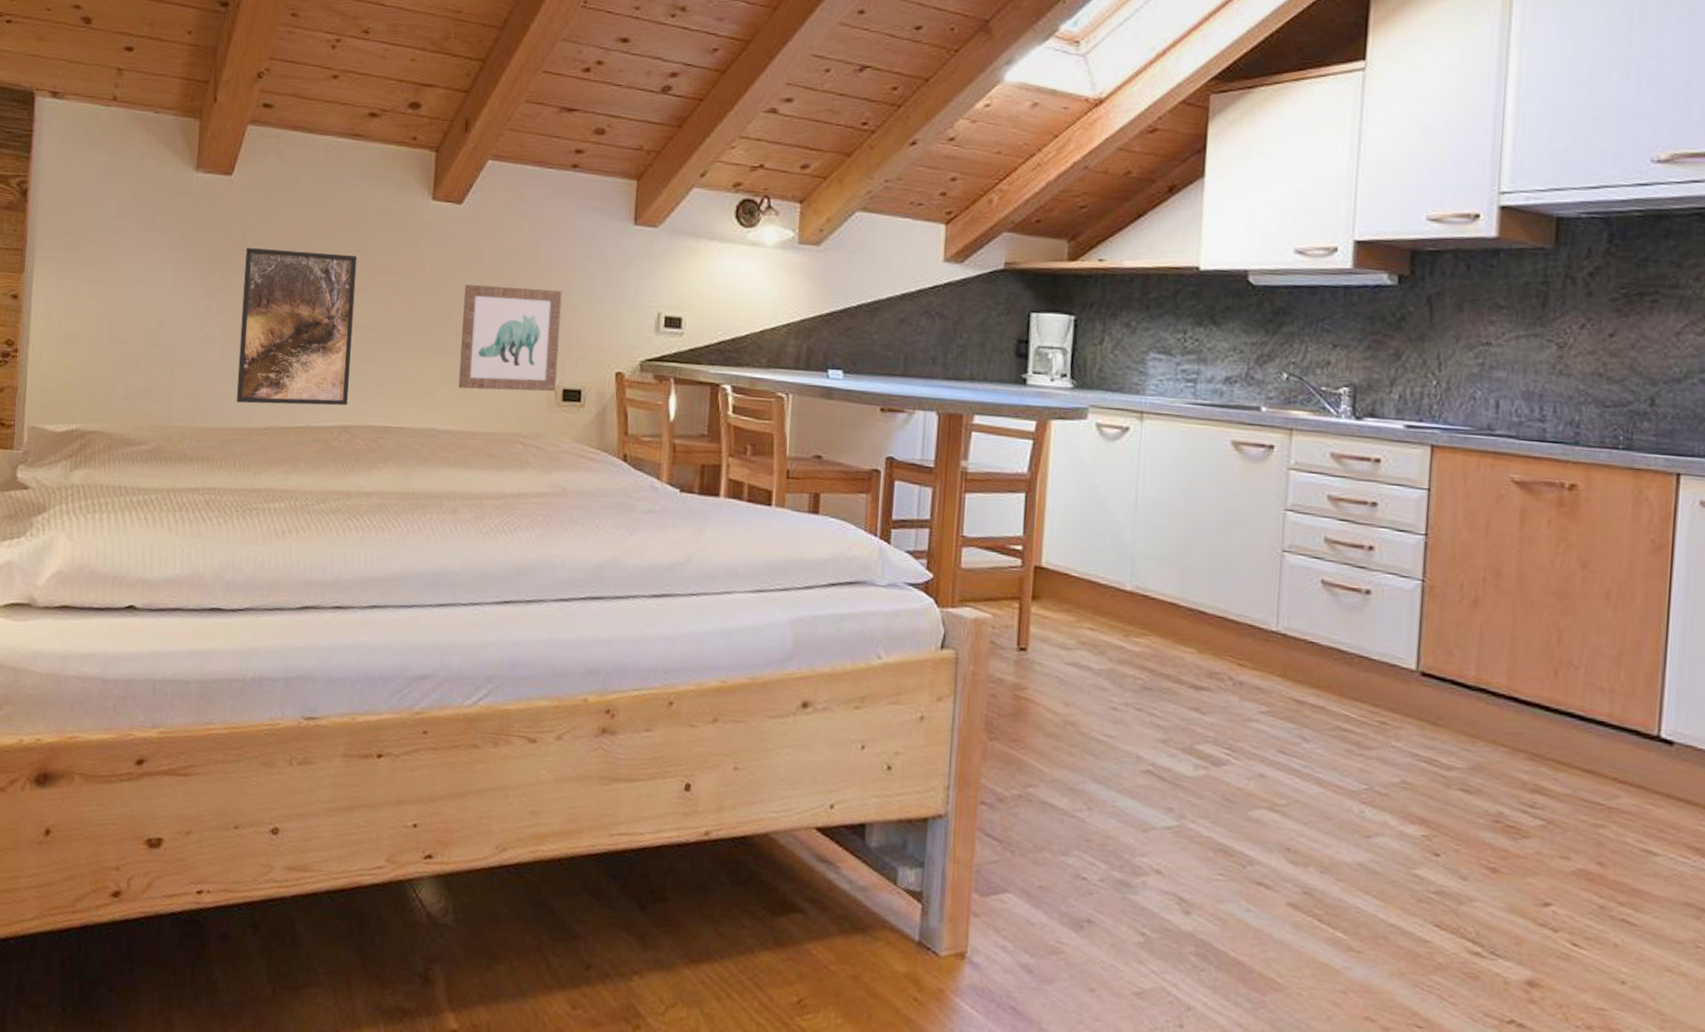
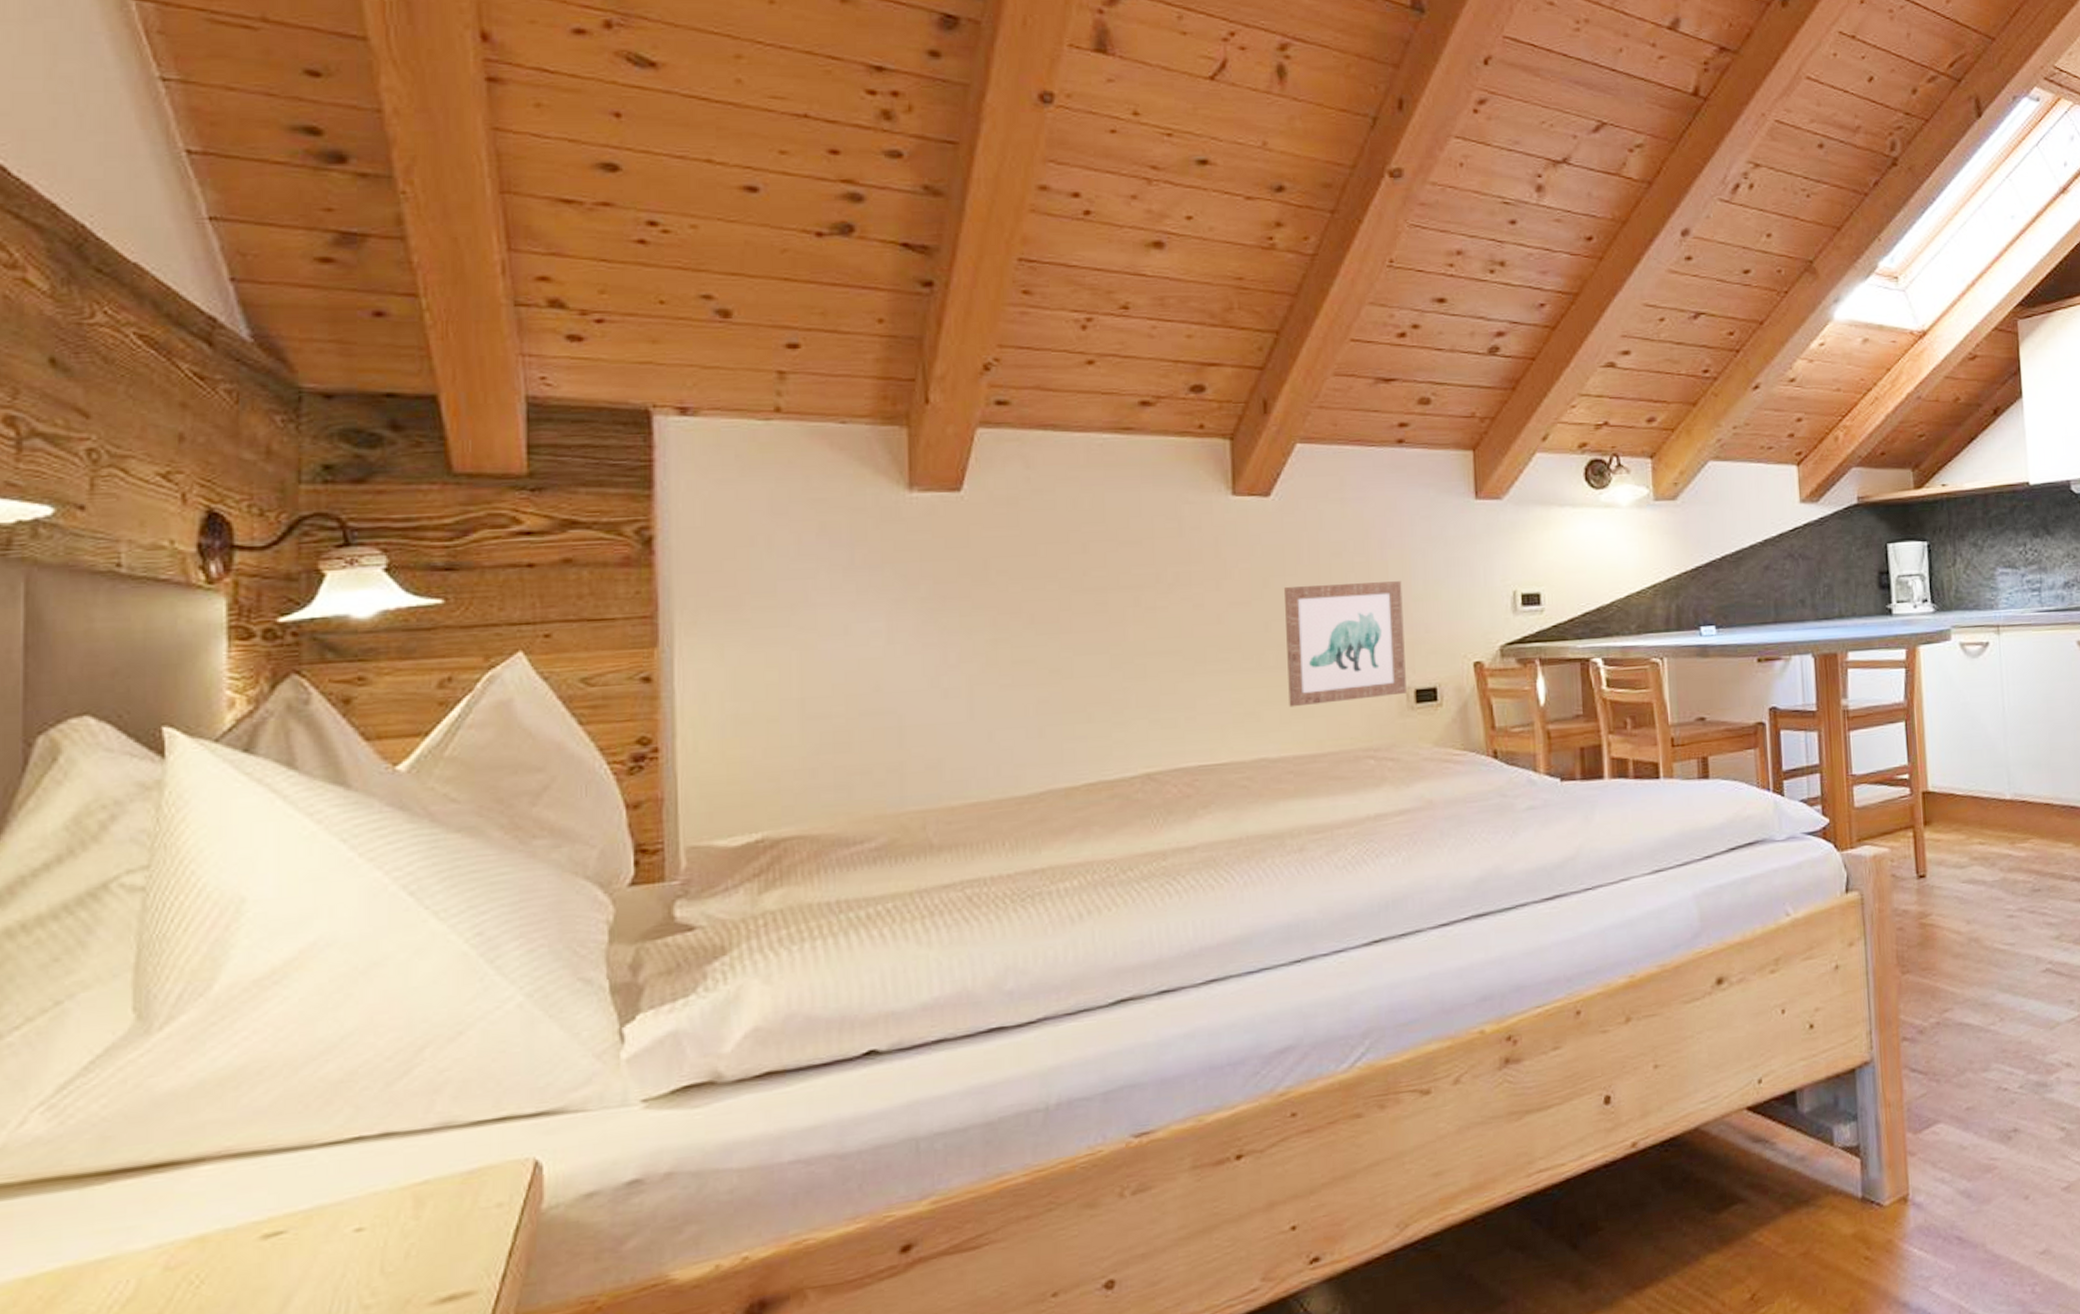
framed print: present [236,248,358,406] -> none [990,570,1151,768]

